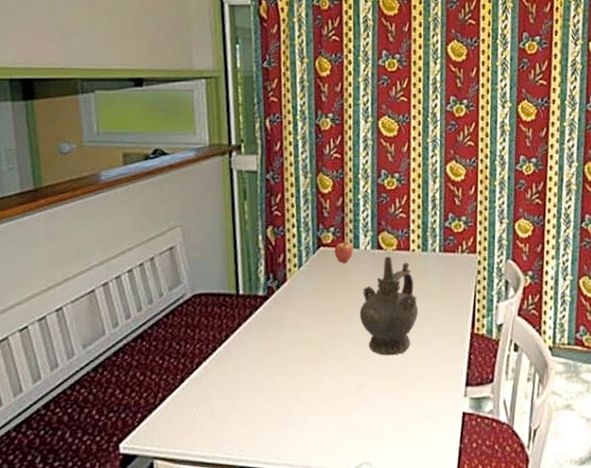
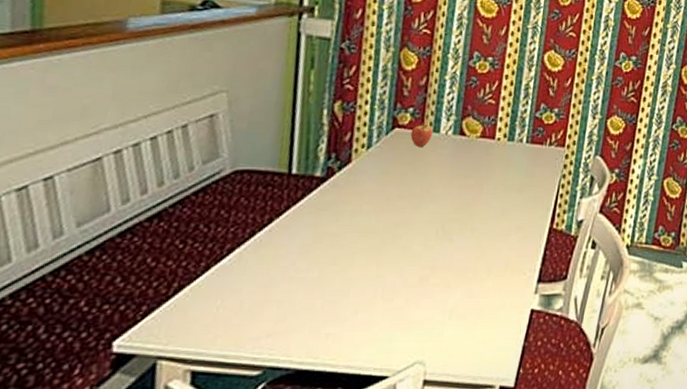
ceremonial vessel: present [359,256,419,356] -> none [430,143,497,249]

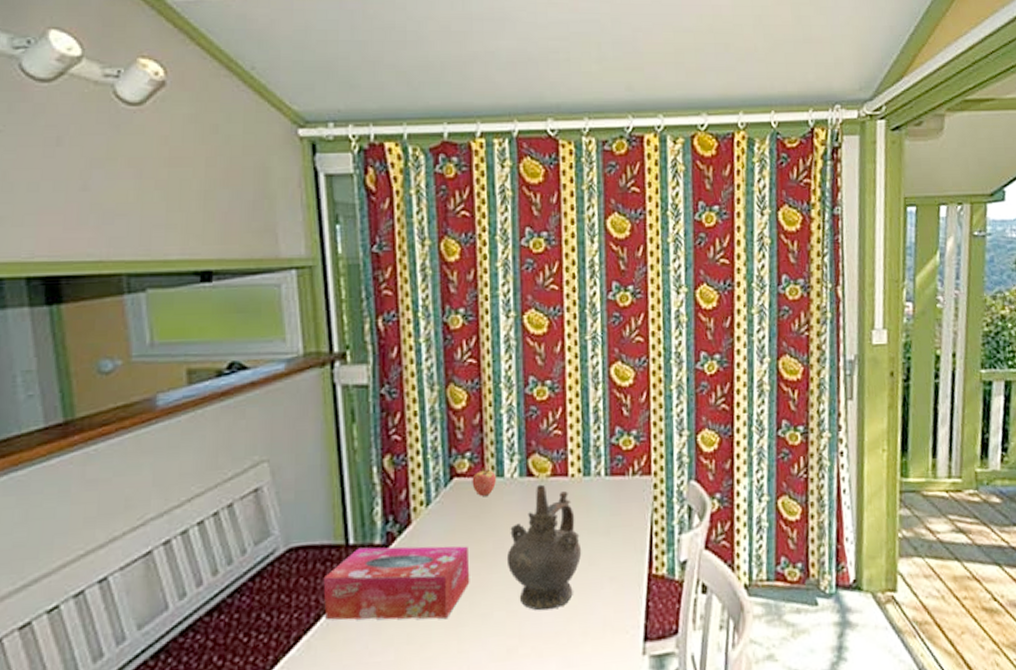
tissue box: none [259,177,399,246] -> present [323,546,470,621]
ceremonial vessel: none [430,143,497,249] -> present [506,484,582,611]

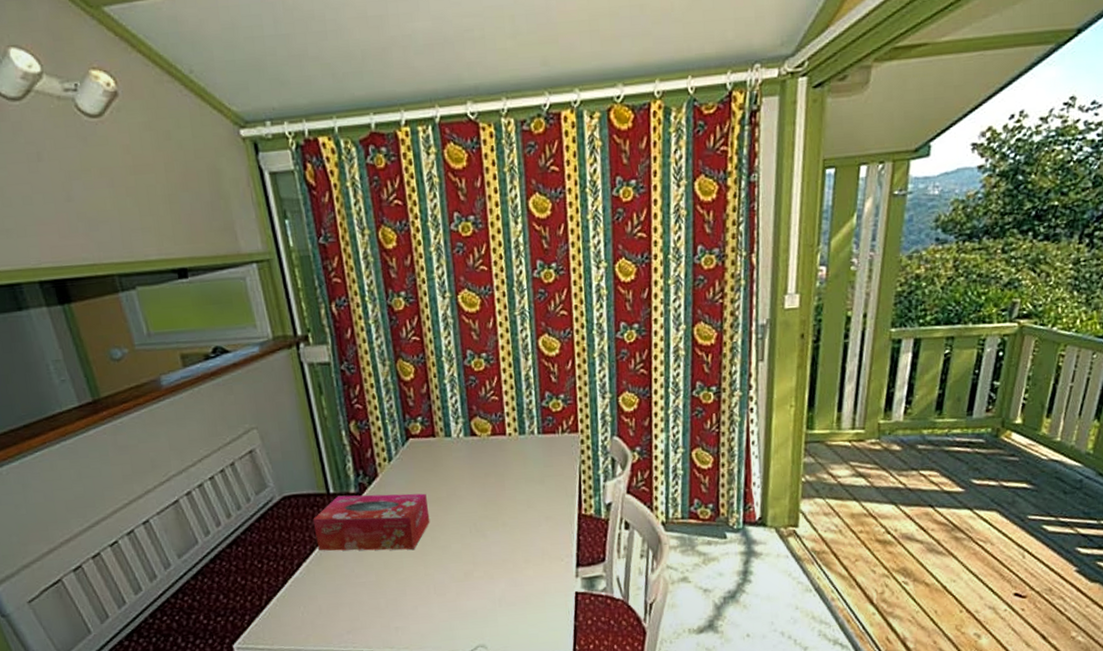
fruit: present [472,467,496,496] -> none [424,429,445,453]
ceremonial vessel: present [506,484,582,611] -> none [458,442,521,544]

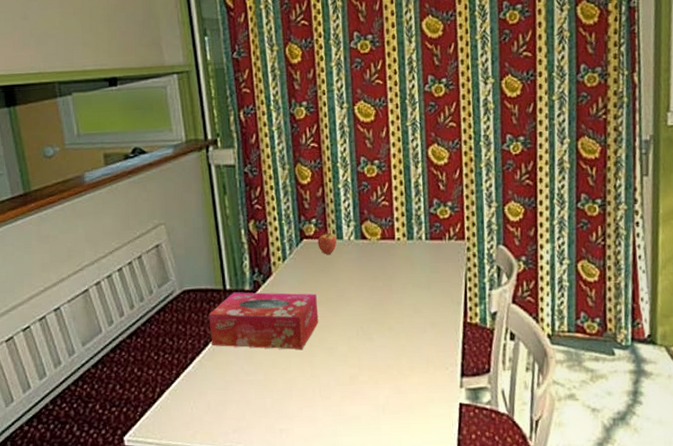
fruit: none [424,429,445,453] -> present [317,231,337,254]

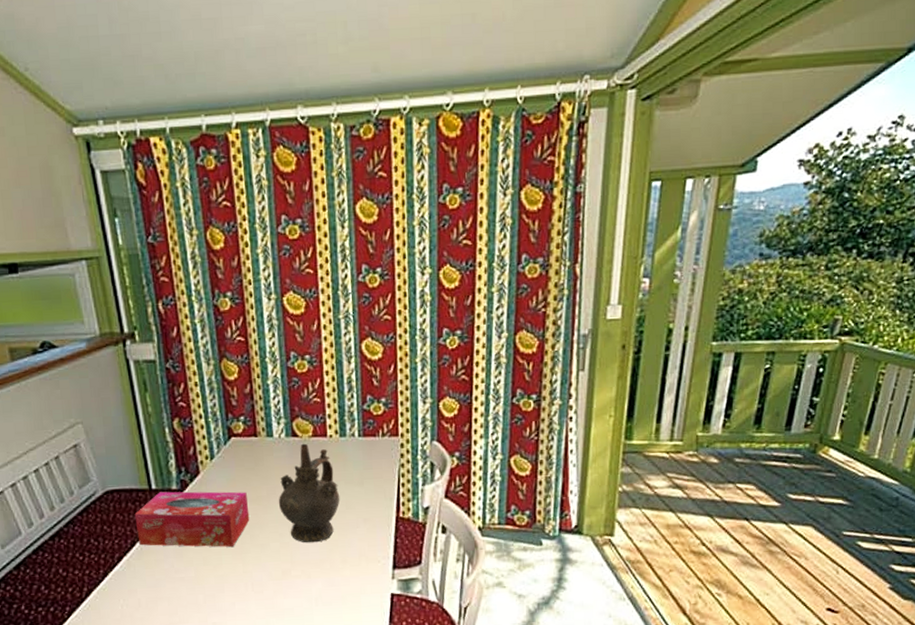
fruit: present [317,231,337,254] -> none [246,429,267,452]
ceremonial vessel: none [347,246,408,348] -> present [278,443,340,543]

